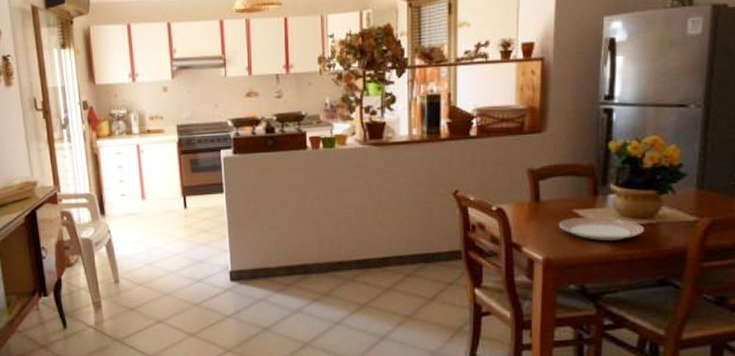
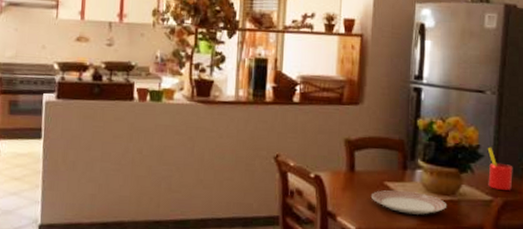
straw: none [691,164,722,209] -> present [487,147,513,190]

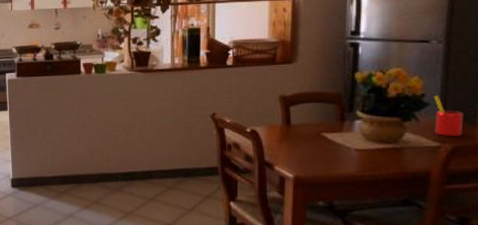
dinner plate: present [372,190,446,216] -> none [309,140,388,163]

